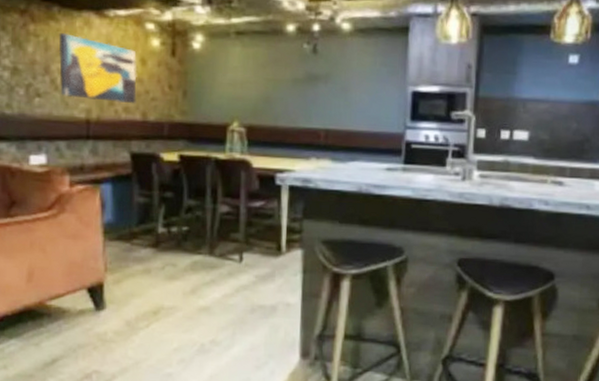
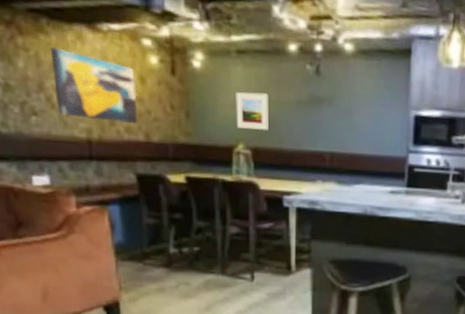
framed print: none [232,71,265,108] -> present [236,92,269,130]

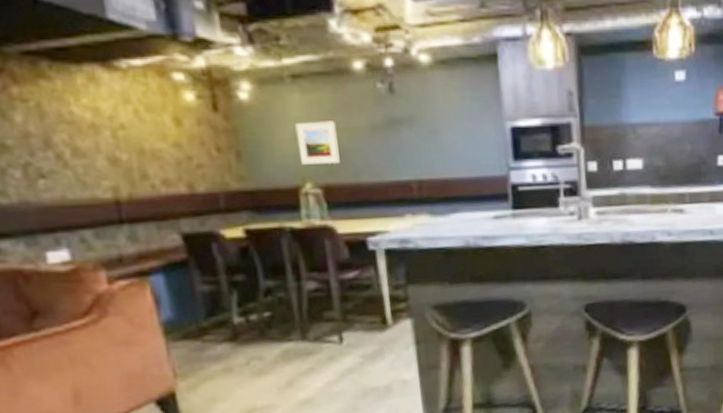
wall art: present [50,46,138,125] -> none [55,93,178,176]

